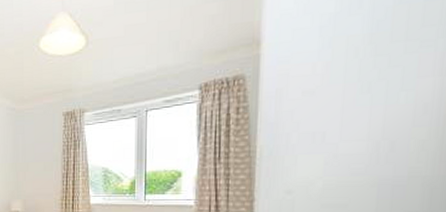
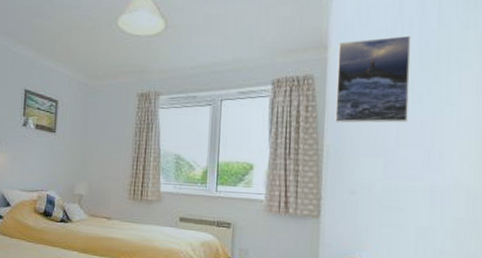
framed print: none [269,17,360,122] -> present [335,35,412,123]

